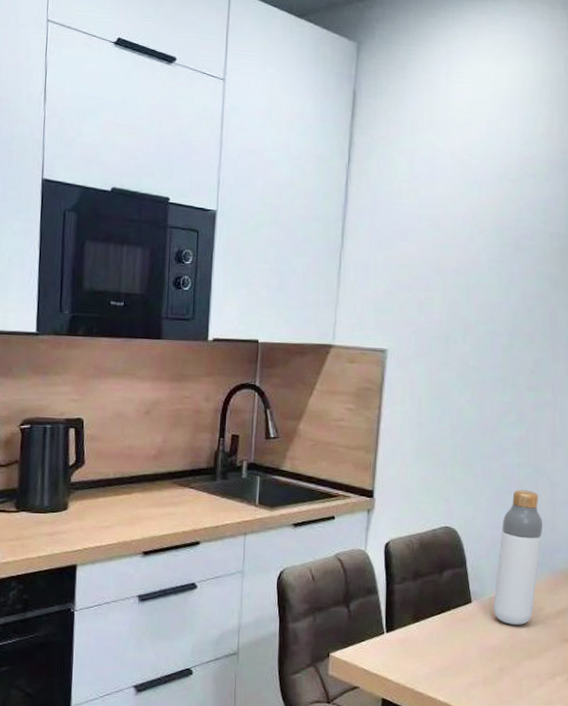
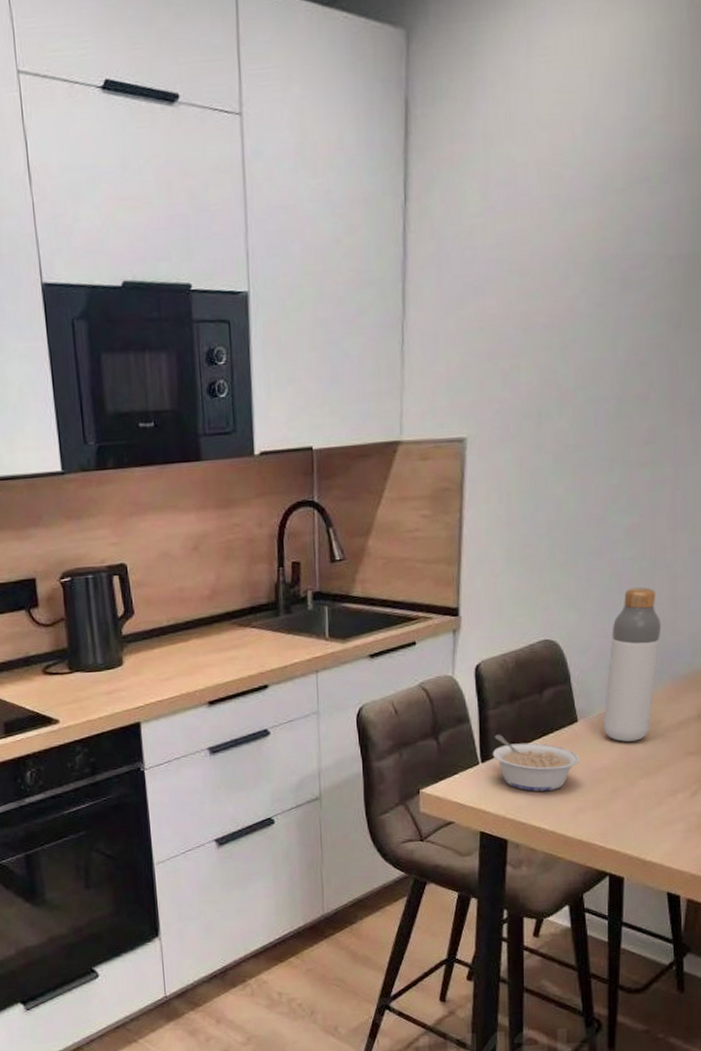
legume: none [396,607,472,664] -> present [492,734,579,791]

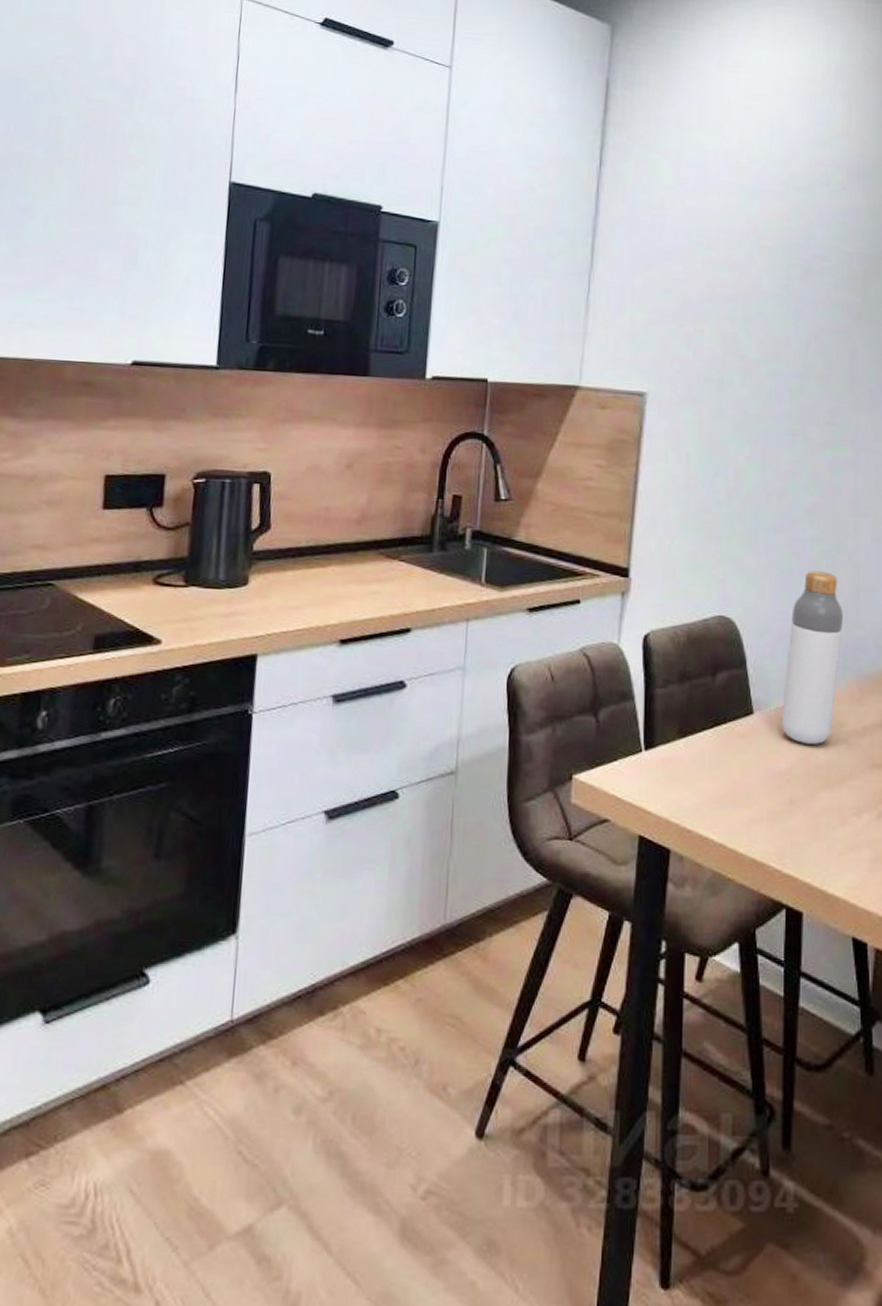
legume: present [492,734,579,791] -> none [657,718,754,793]

